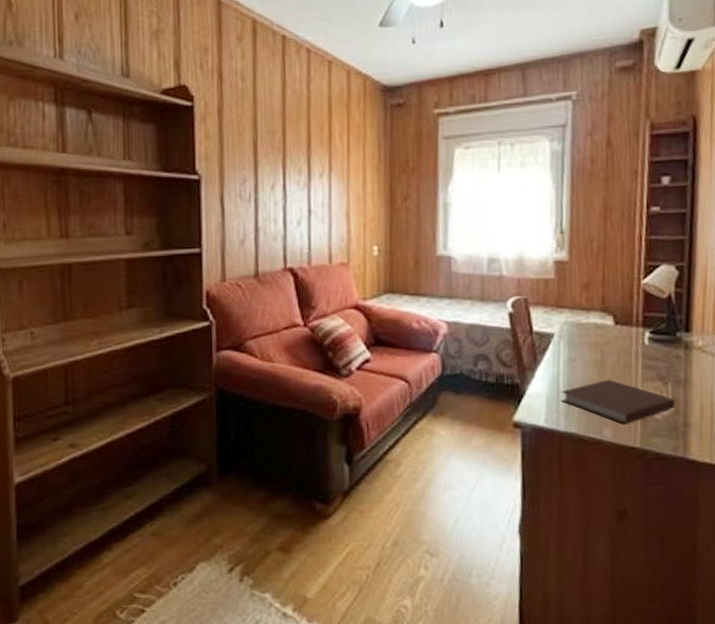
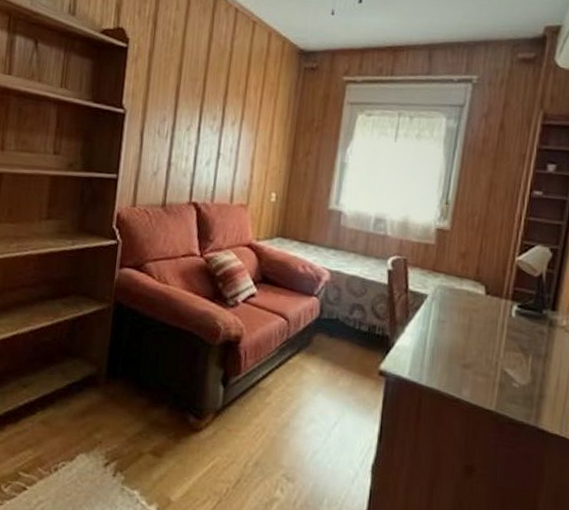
notebook: present [560,379,675,425] -> none [425,343,534,388]

